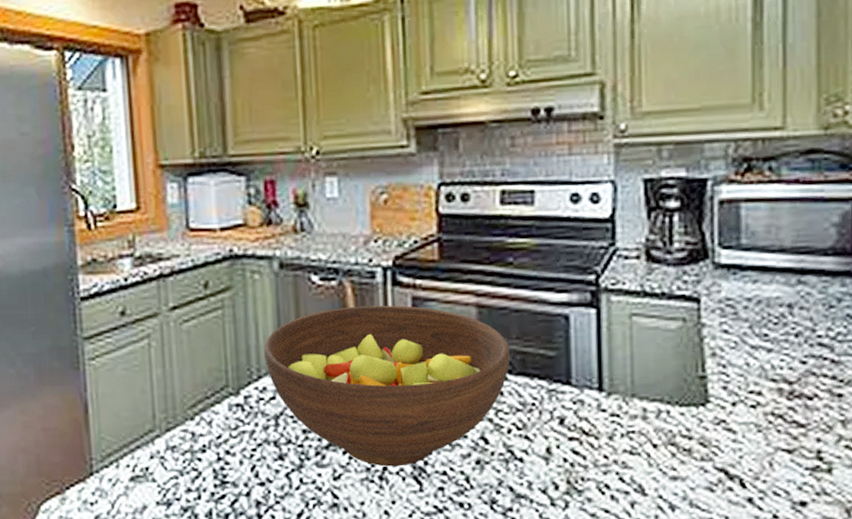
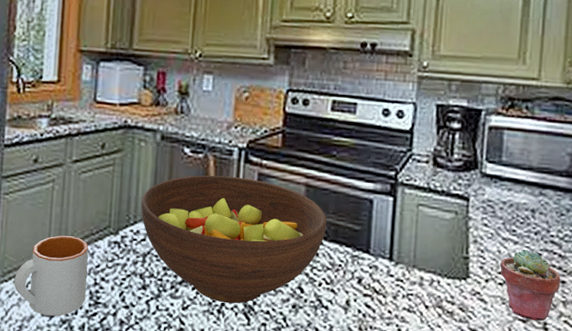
mug: none [116,403,209,505] -> present [14,235,89,316]
potted succulent: none [750,357,835,449] -> present [500,249,560,321]

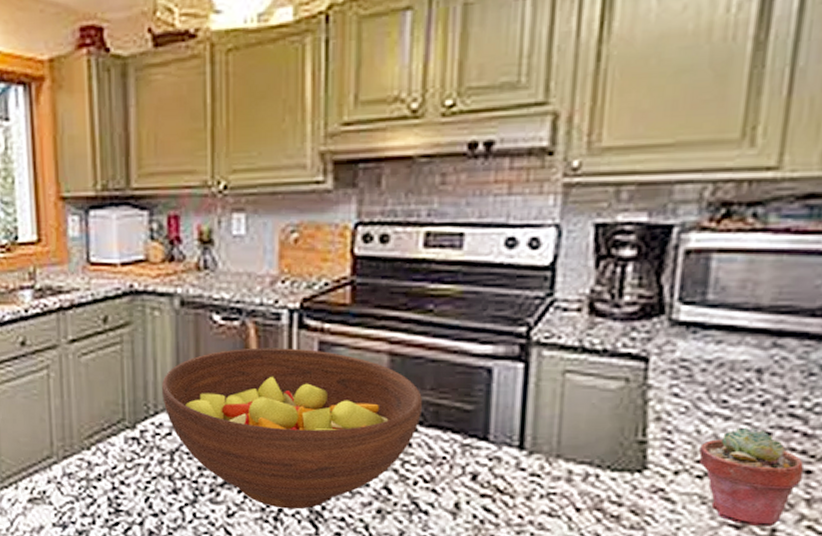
mug: present [14,235,89,316] -> none [15,432,103,527]

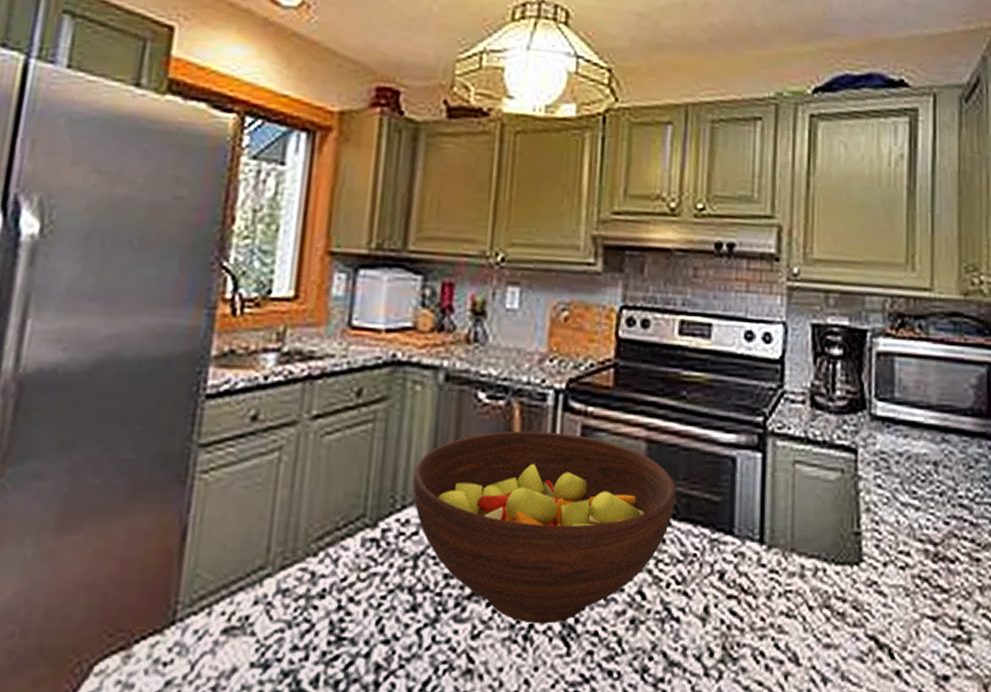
potted succulent: present [699,427,804,527] -> none [900,517,974,617]

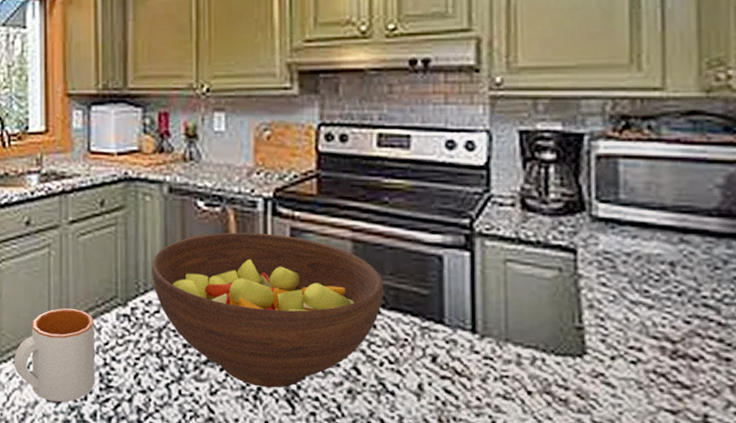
mug: none [208,534,331,667] -> present [14,308,95,402]

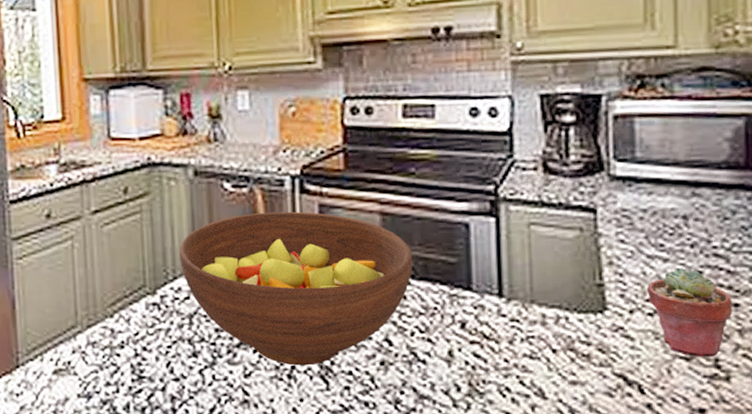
mug: present [14,308,95,402] -> none [41,301,126,397]
potted succulent: none [630,316,723,412] -> present [647,267,732,357]

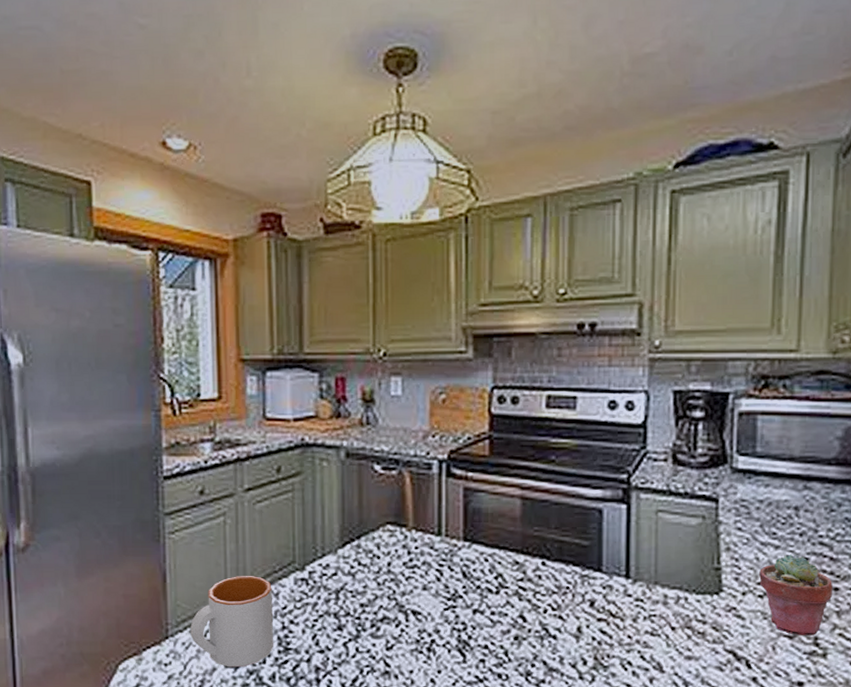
mug: none [41,301,126,397] -> present [190,576,273,668]
fruit bowl: present [179,211,412,366] -> none [329,494,548,640]

